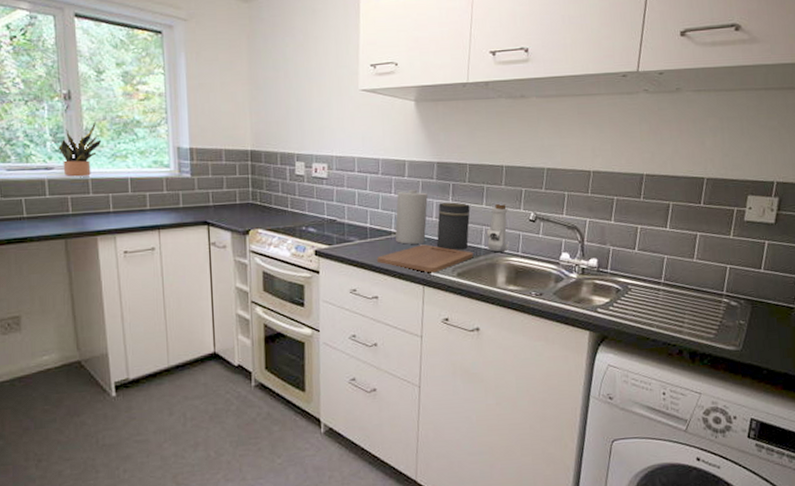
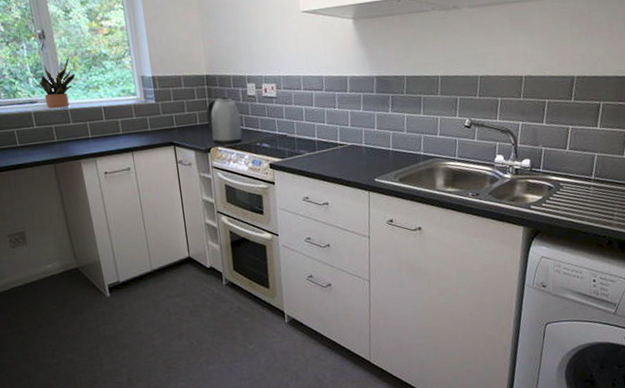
kettle: none [247,175,287,228] -> present [206,97,243,145]
cutting board: present [377,244,474,273] -> none [326,153,414,180]
paper towel holder: present [395,189,428,245] -> none [340,103,370,155]
cylinder: present [437,202,470,250] -> none [379,113,409,158]
bottle: present [486,203,510,253] -> none [425,112,447,158]

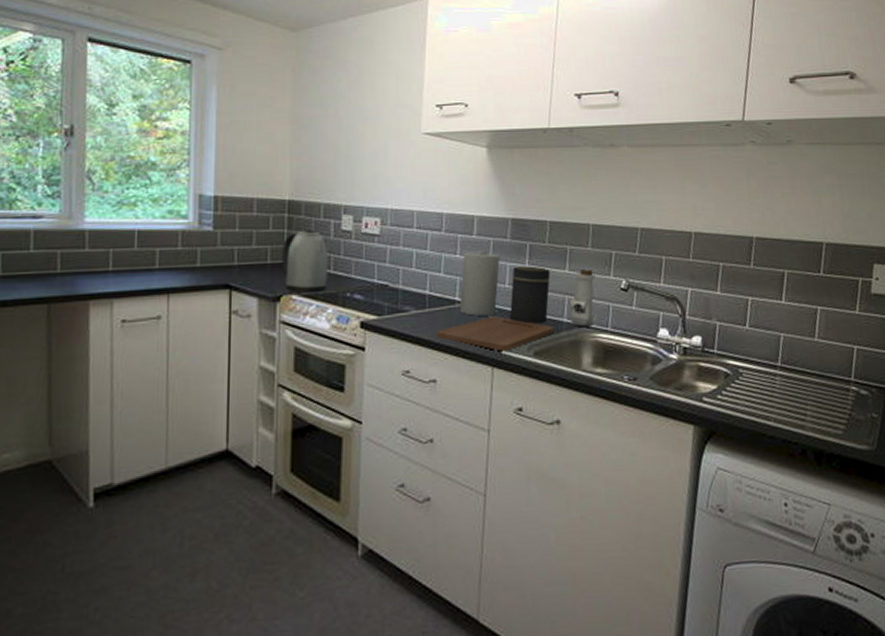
potted plant: present [39,56,76,109] -> none [51,160,107,228]
cutting board: none [326,153,414,180] -> present [437,316,554,352]
paper towel holder: none [340,103,370,155] -> present [459,249,500,317]
cylinder: none [379,113,409,158] -> present [510,266,551,324]
bottle: none [425,112,447,158] -> present [569,268,597,328]

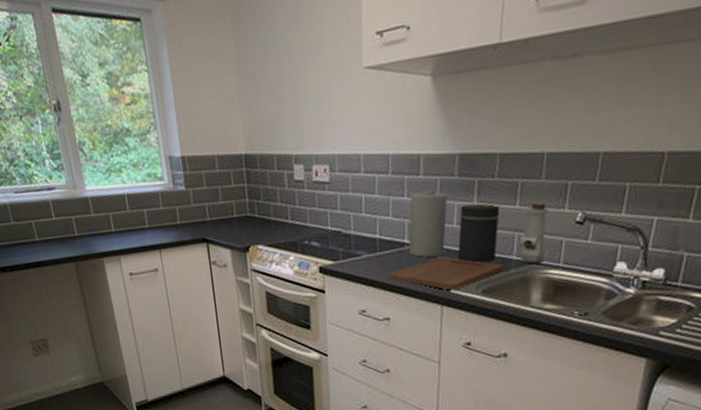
kettle: present [281,230,328,294] -> none [245,182,288,243]

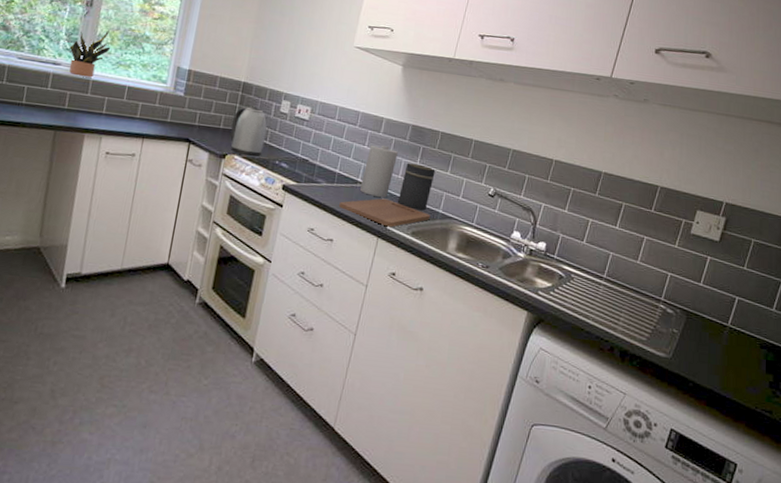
potted plant: none [56,131,96,197] -> present [69,28,111,78]
kettle: none [245,182,288,243] -> present [230,106,267,157]
bottle: present [519,202,550,265] -> none [444,173,472,220]

